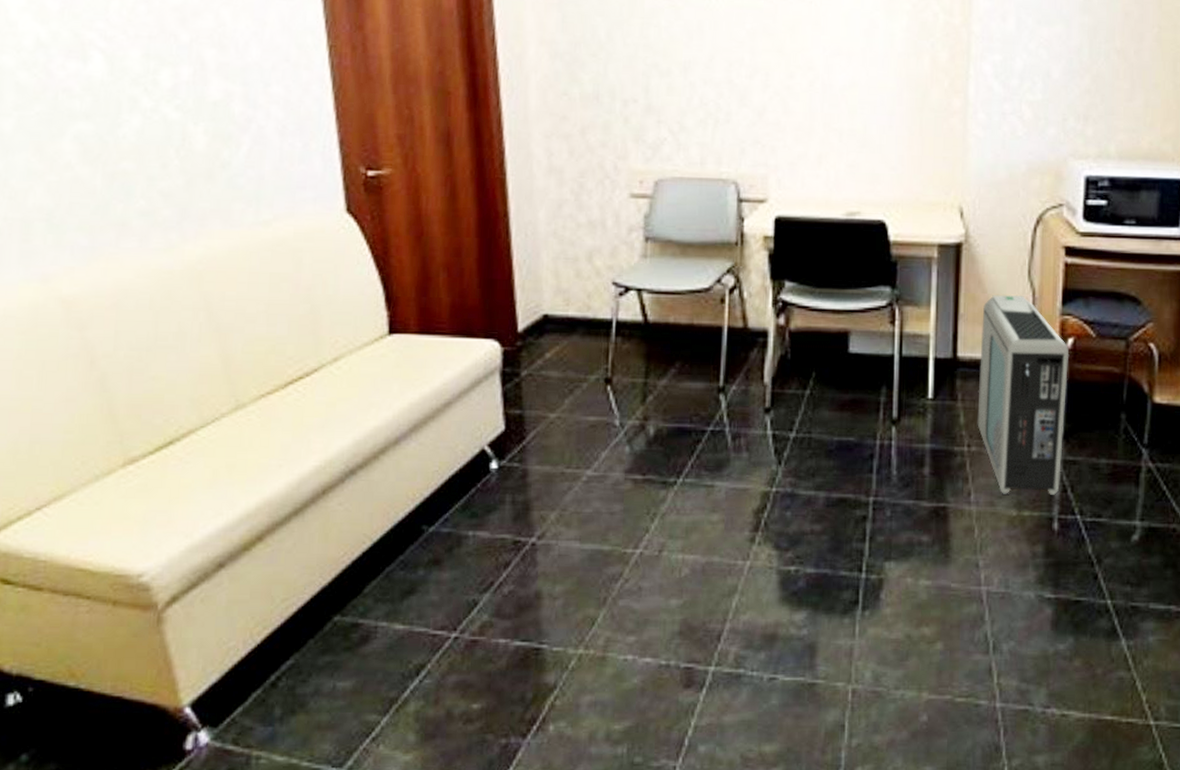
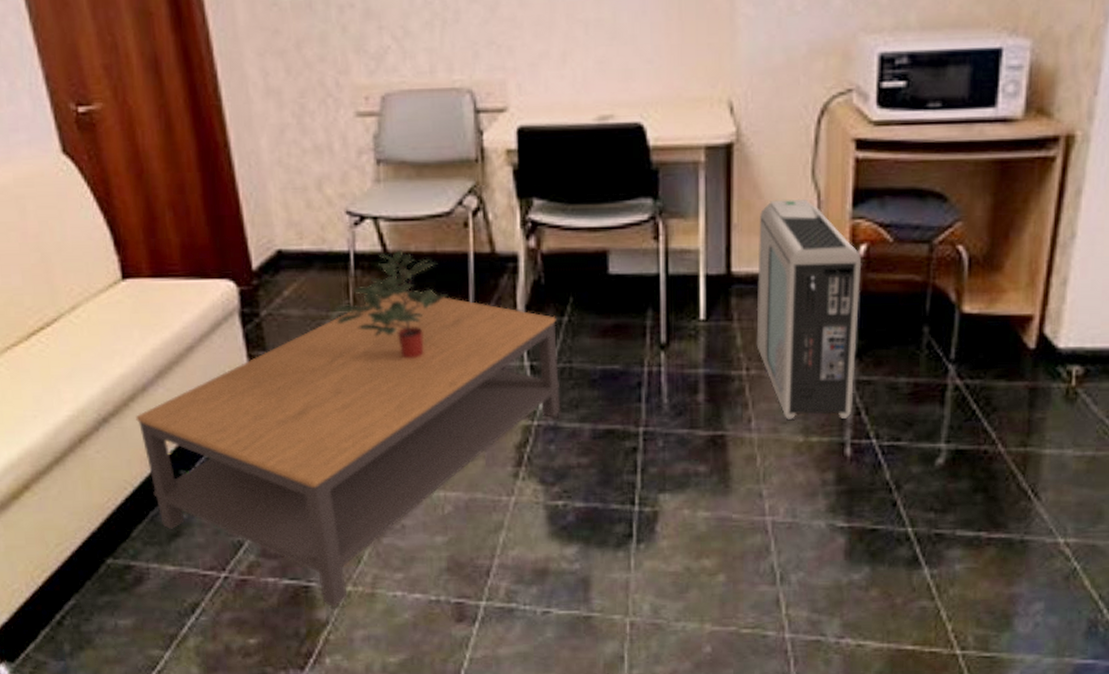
coffee table: none [384,360,799,672] -> present [136,292,561,608]
potted plant: none [591,320,702,423] -> present [332,249,449,359]

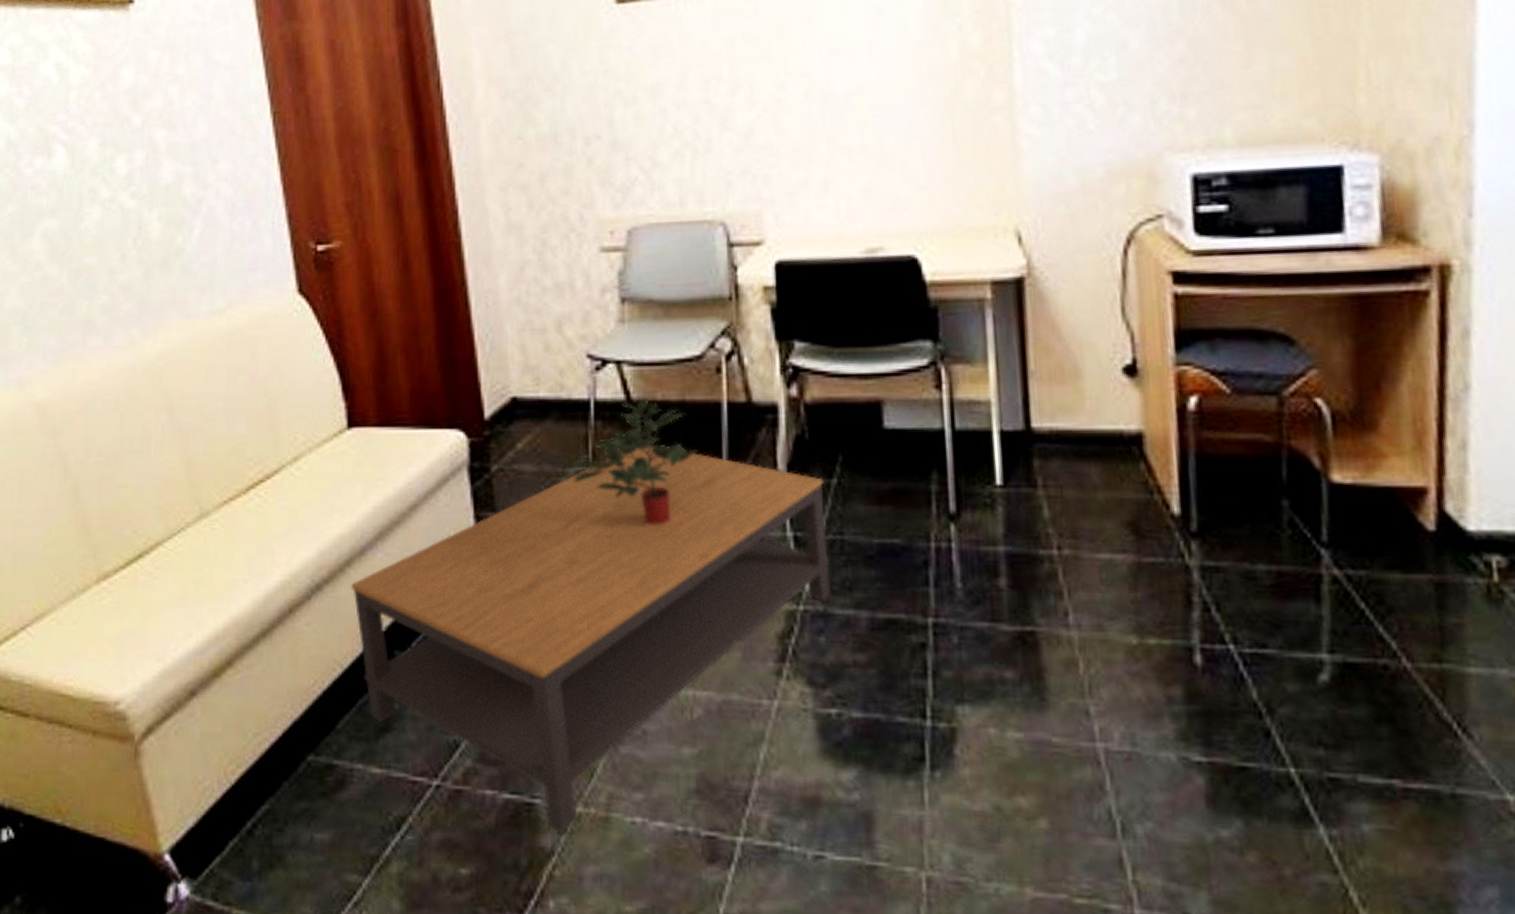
air purifier: present [756,198,862,420] -> none [1061,341,1199,615]

